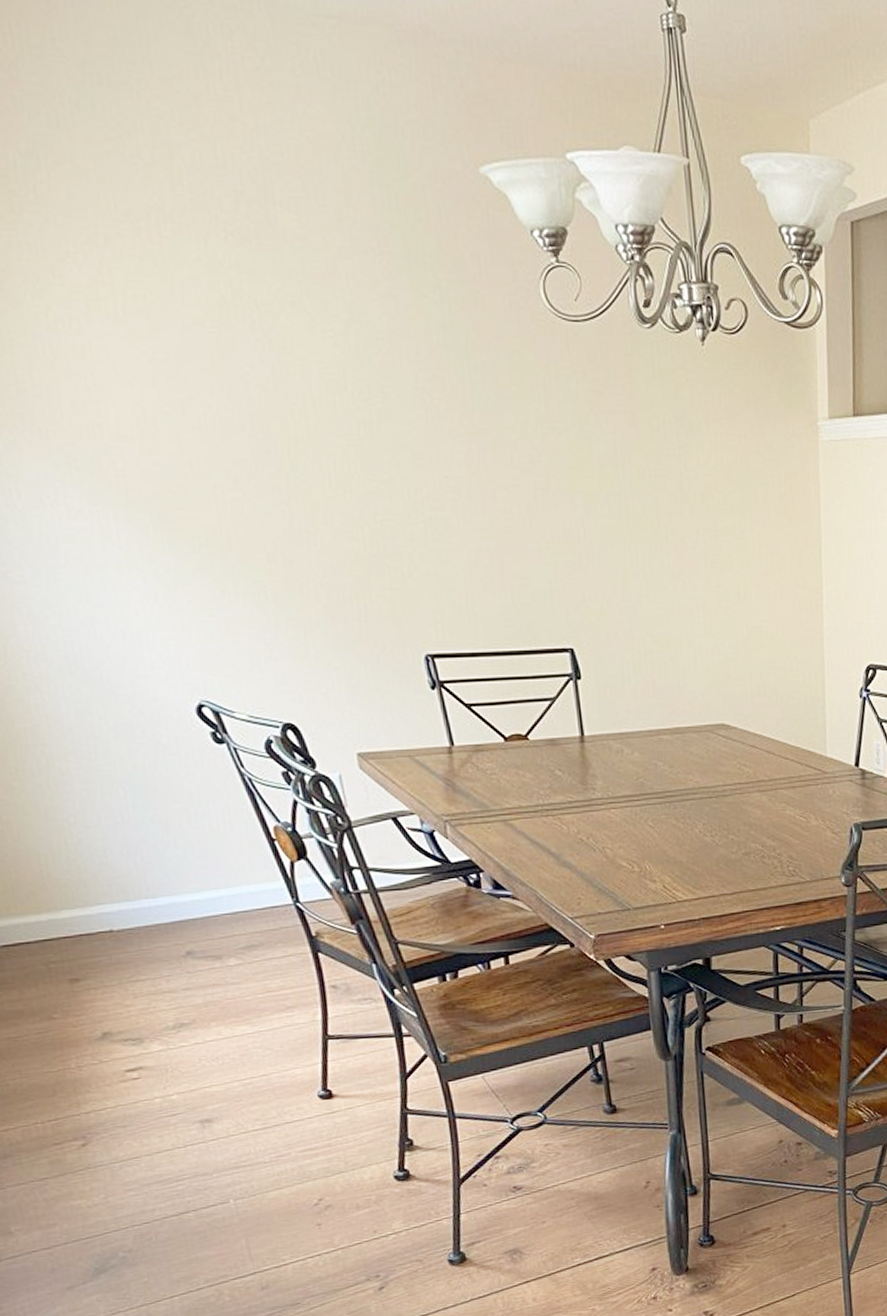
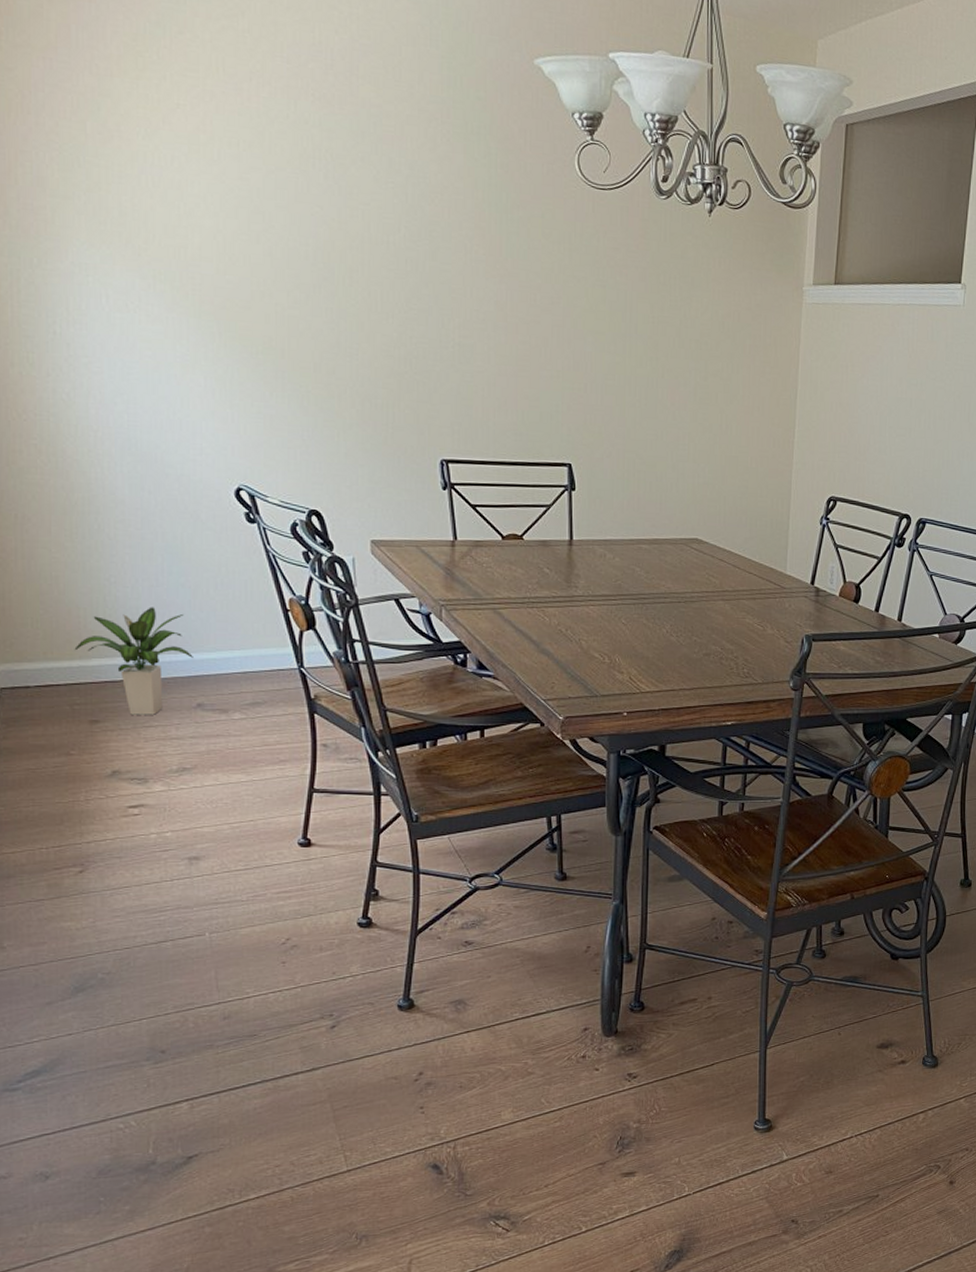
potted plant: none [40,847,175,970] -> present [74,607,193,715]

